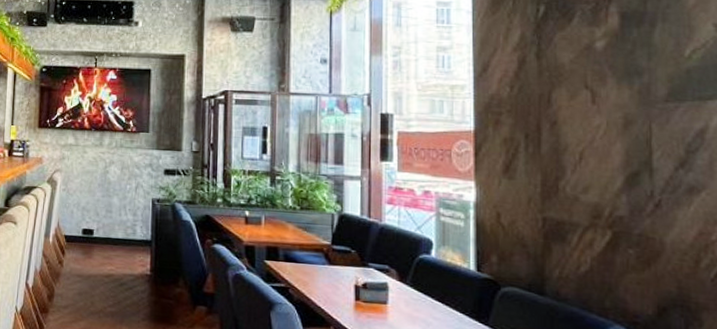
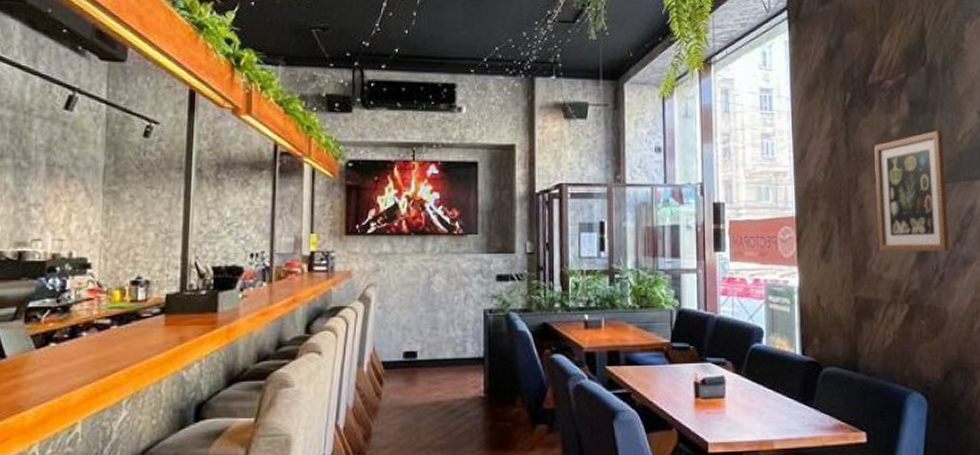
wall art: none [573,45,669,178] -> present [874,130,949,252]

